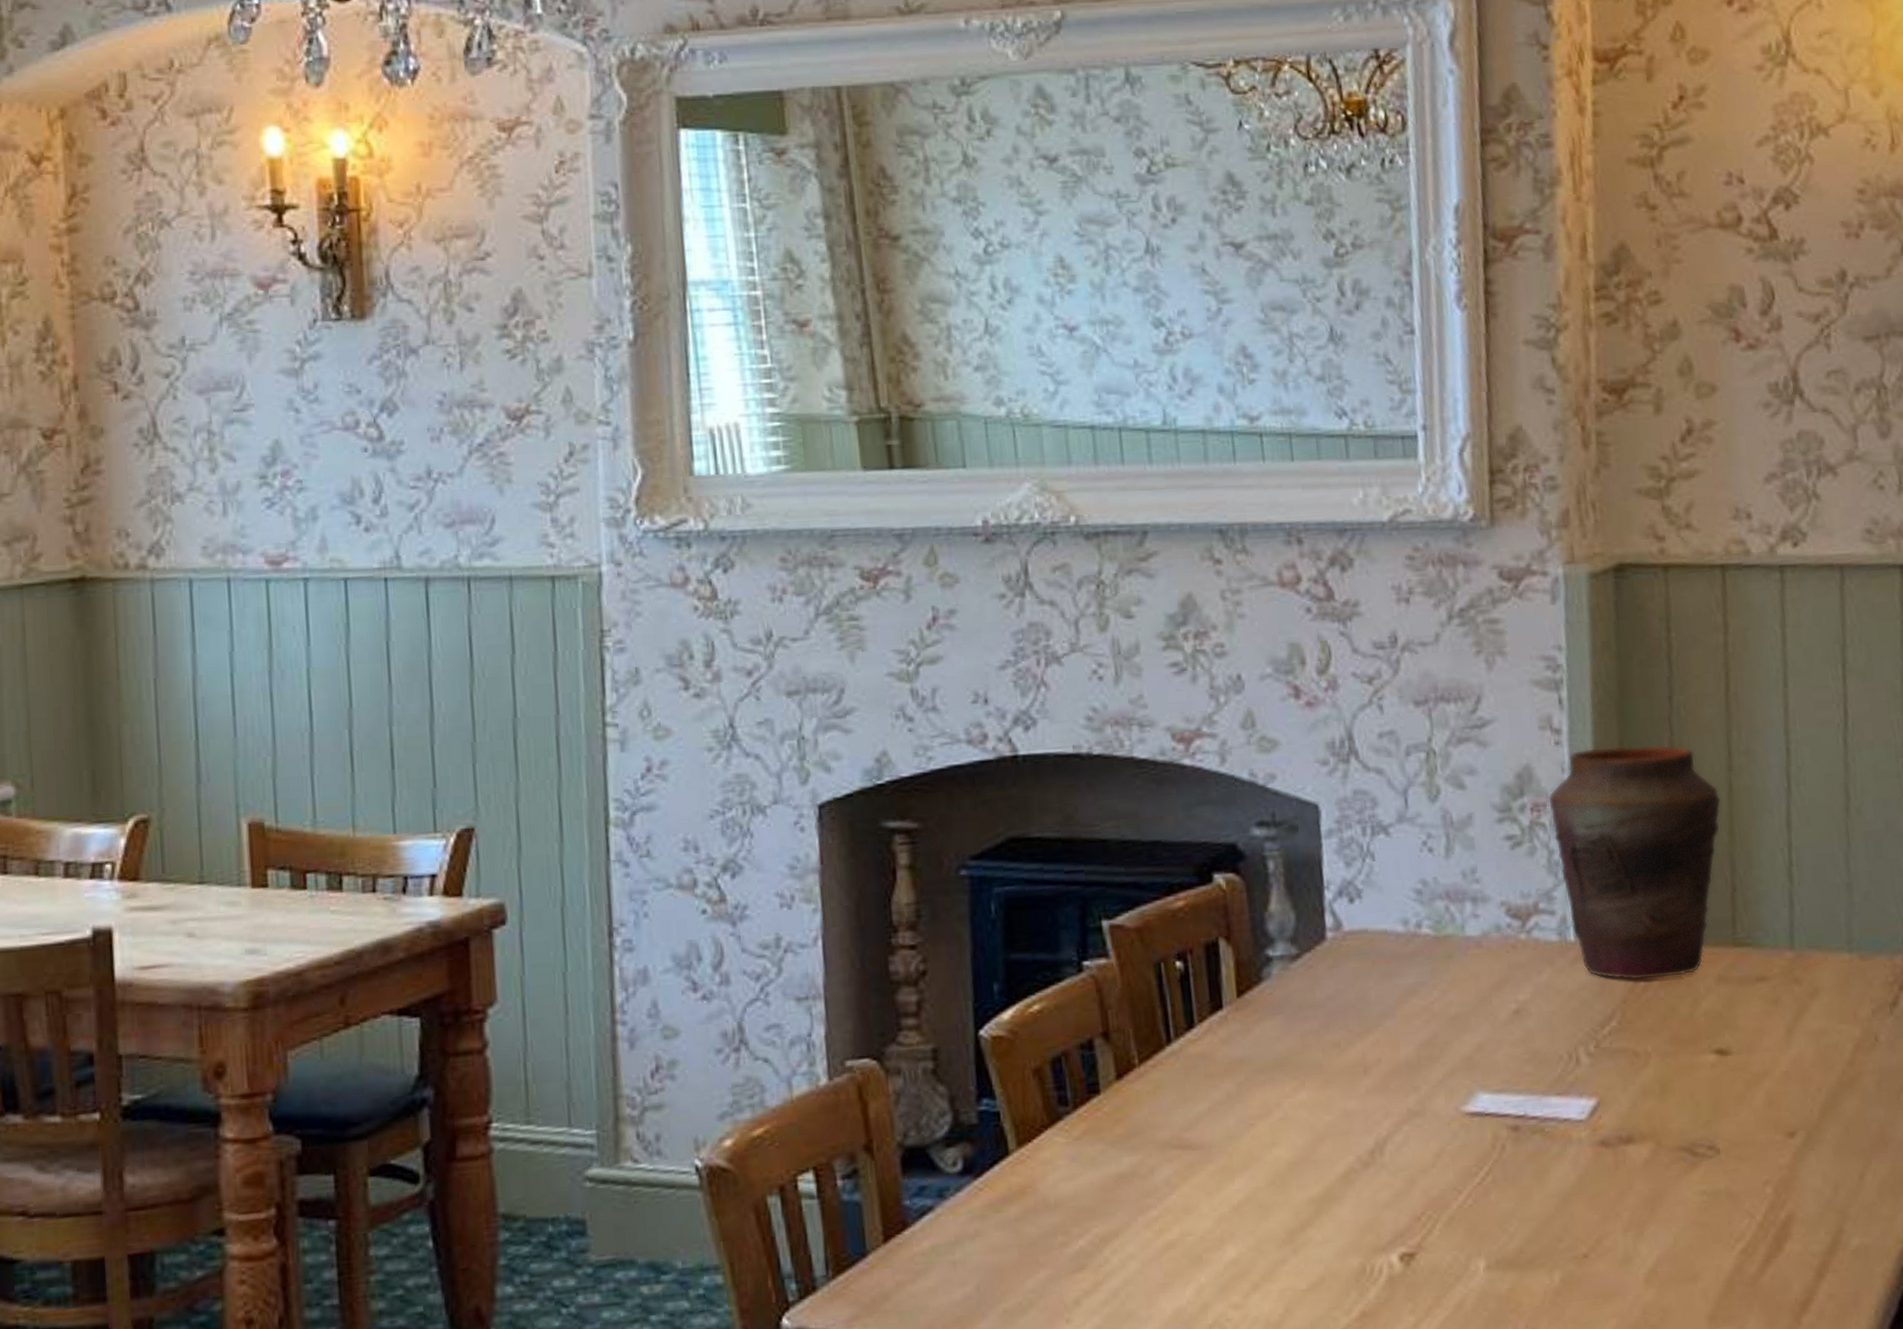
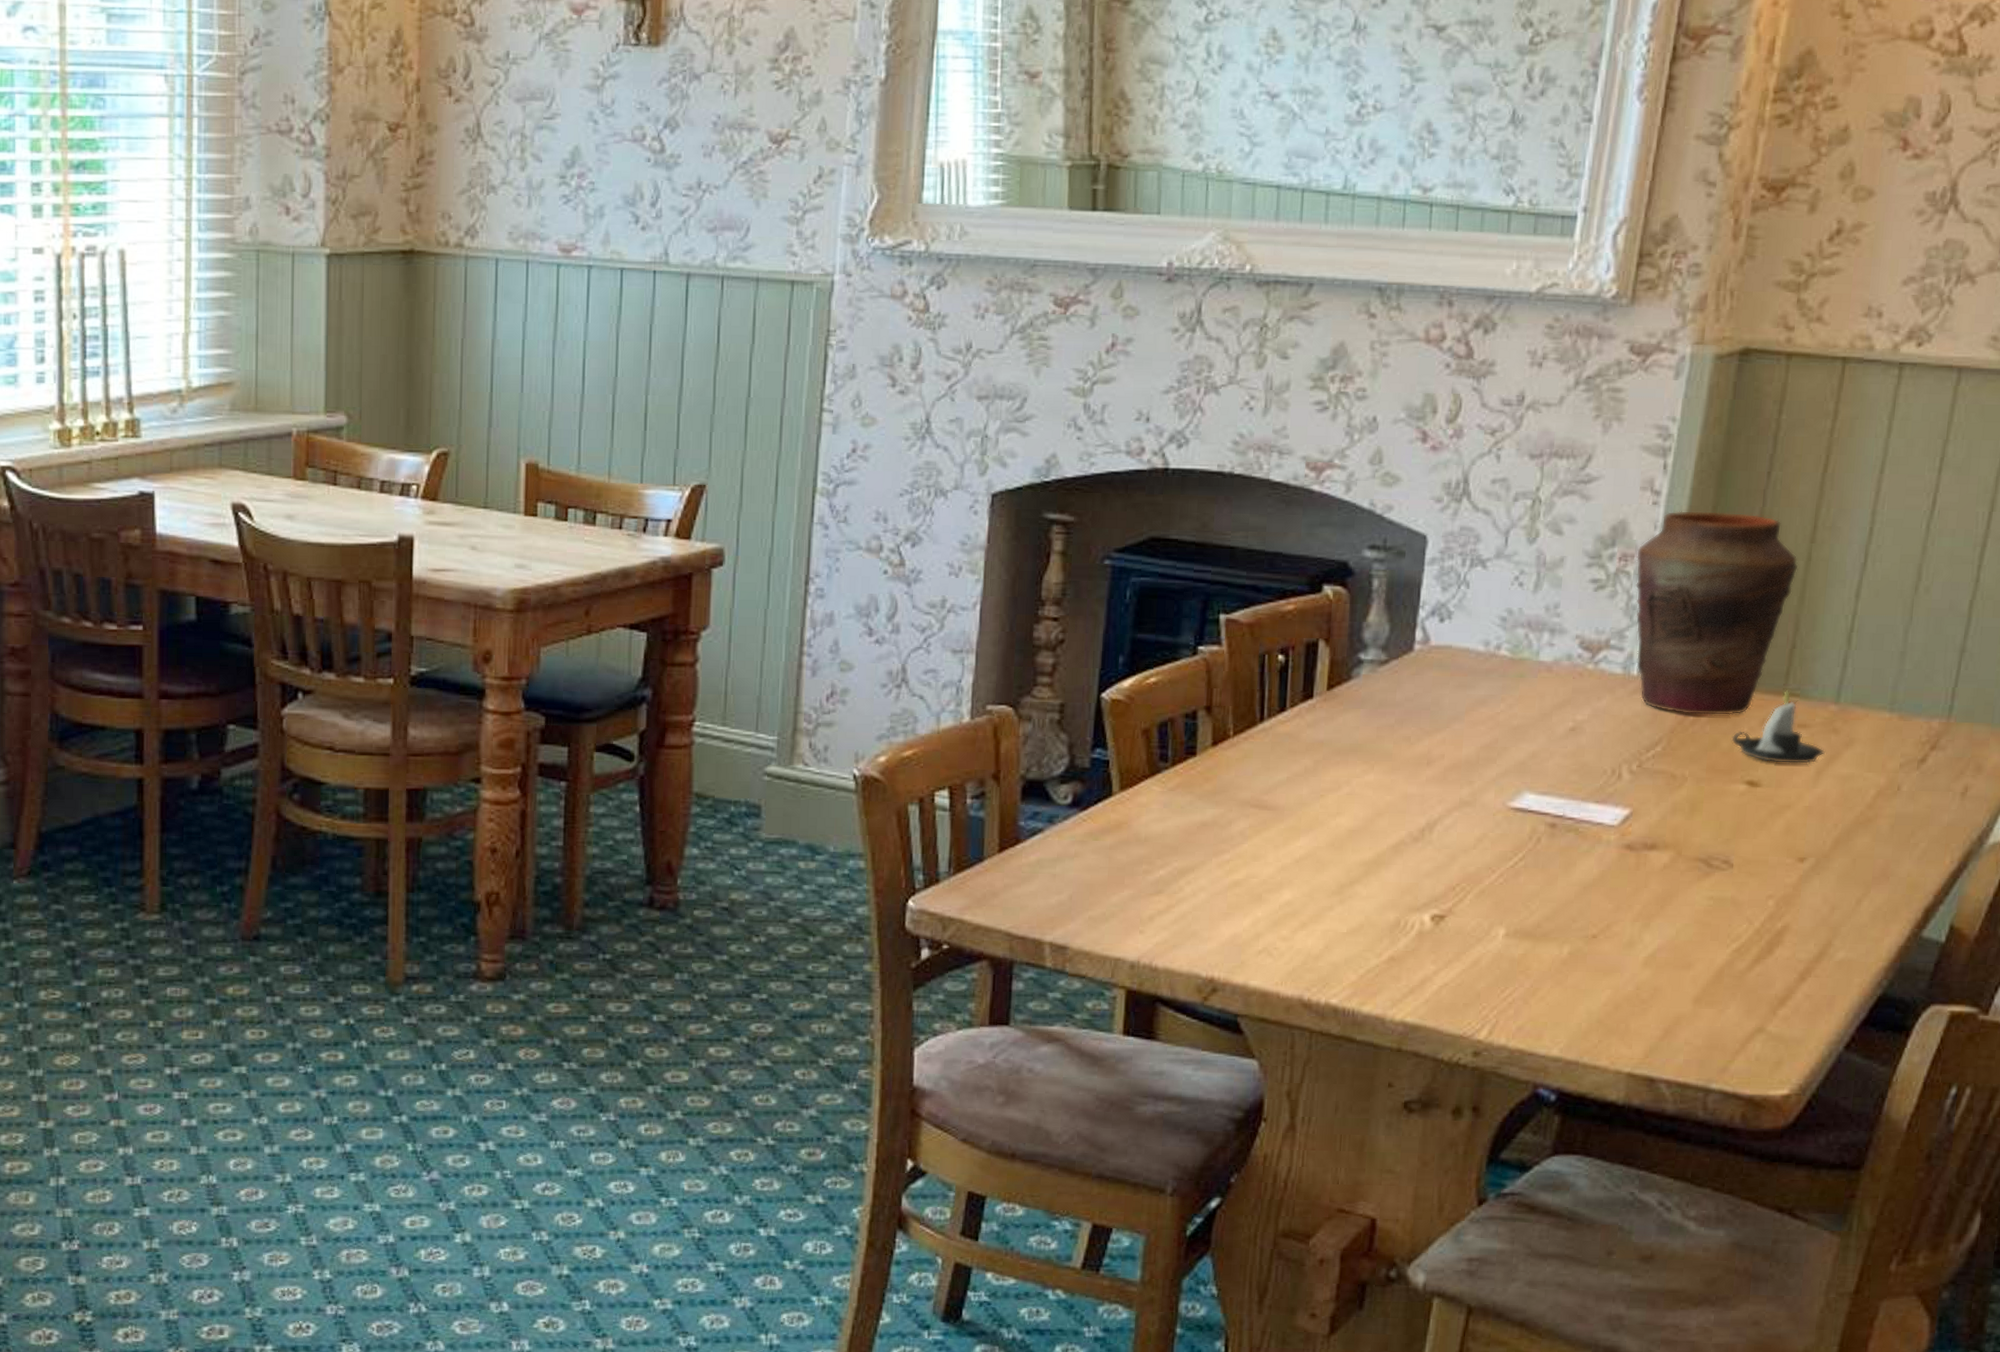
candle: none [1689,939,1791,1026] -> present [1731,689,1825,765]

